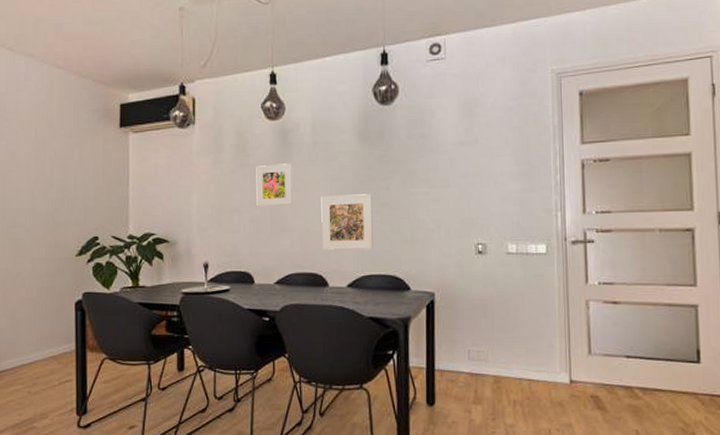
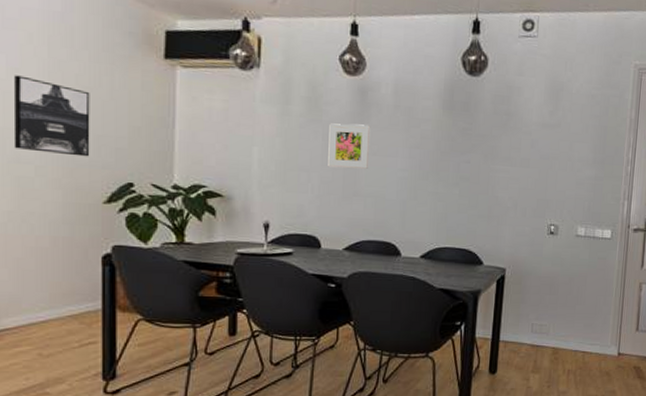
wall art: none [11,156,65,218] -> present [13,75,90,157]
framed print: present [321,194,373,250] -> none [396,163,452,223]

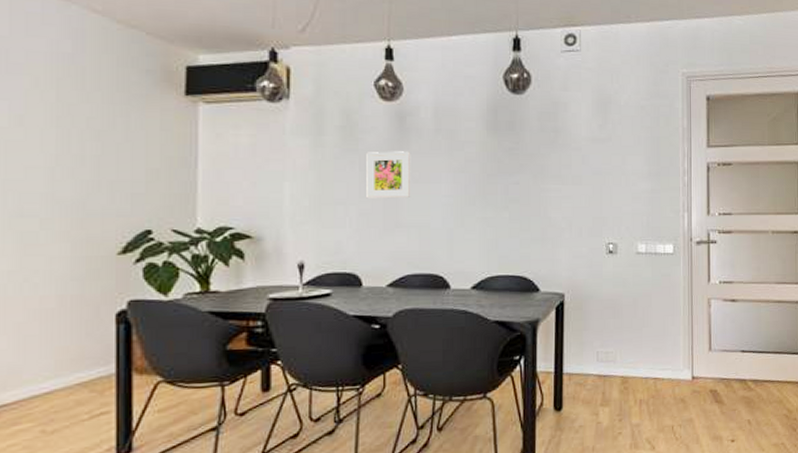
wall art: present [13,75,90,157] -> none [16,122,103,205]

